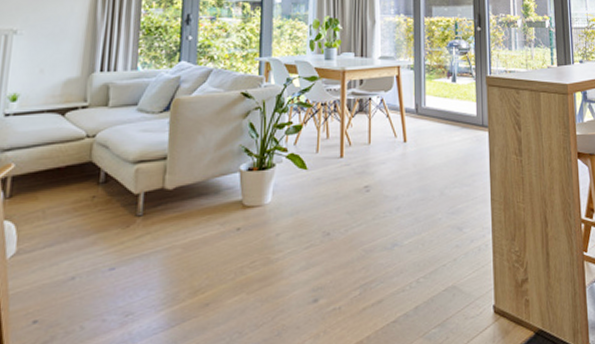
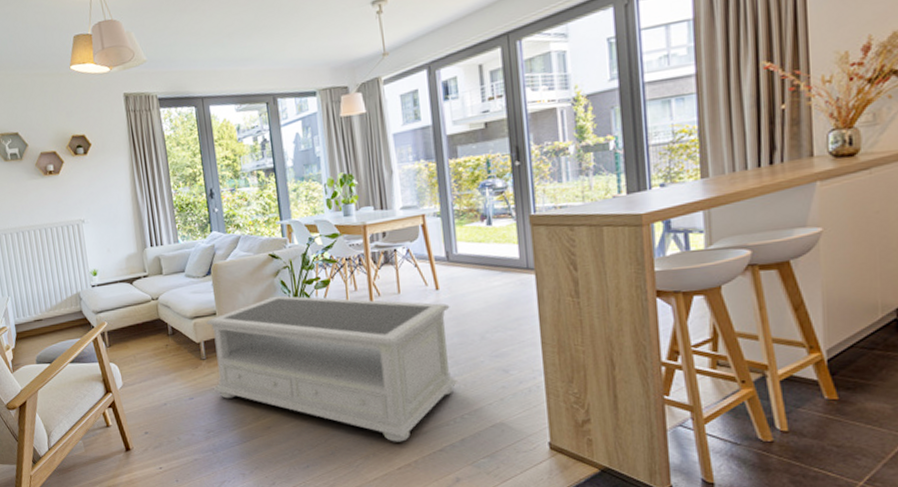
coffee table: none [146,140,416,315] -> present [206,295,457,442]

